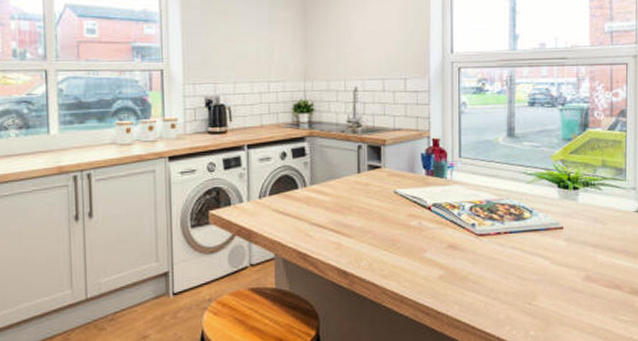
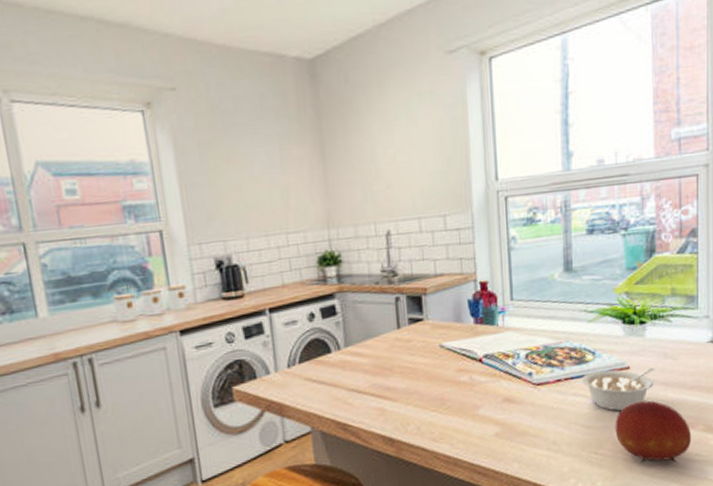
legume: none [520,228,585,267] -> present [582,366,654,412]
fruit: none [548,260,619,322] -> present [615,400,692,464]

